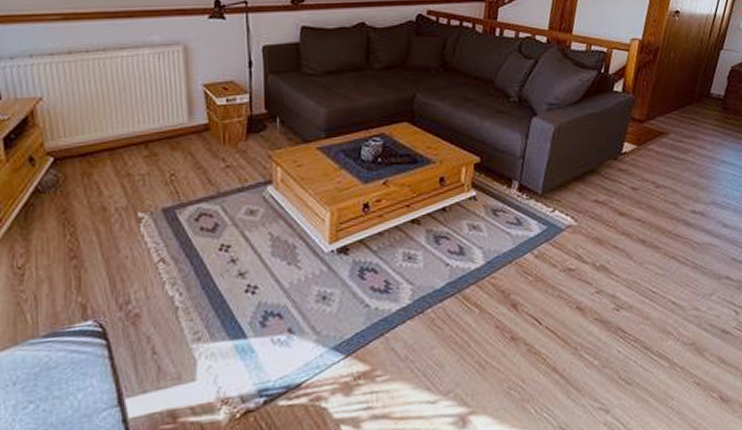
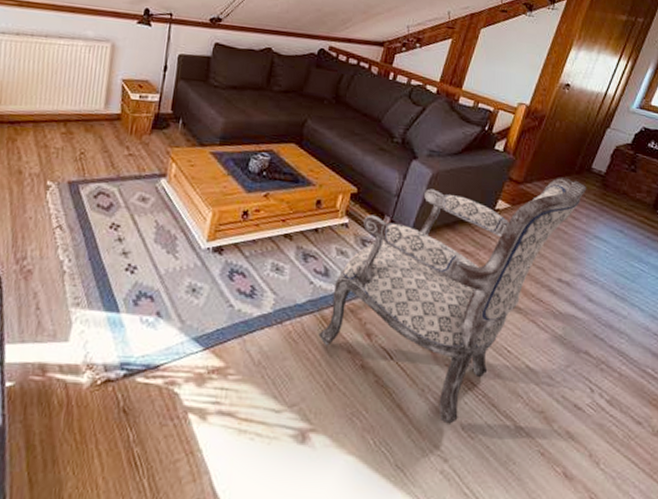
armchair: none [463,107,709,376] -> present [318,177,587,424]

